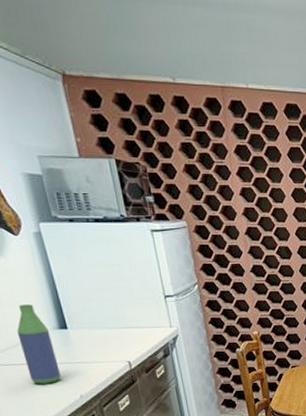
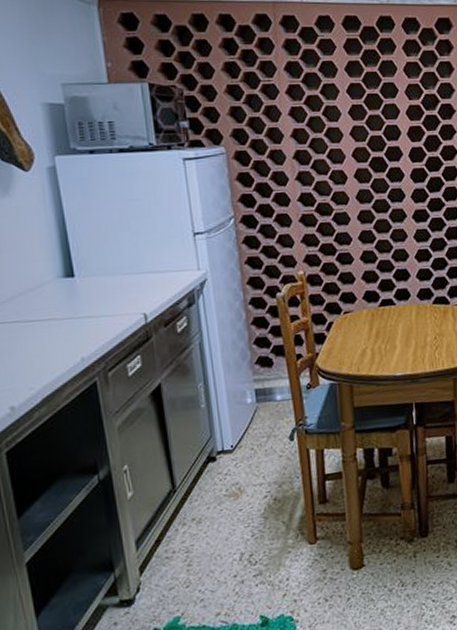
bottle: present [17,304,61,384] -> none [14,249,60,346]

